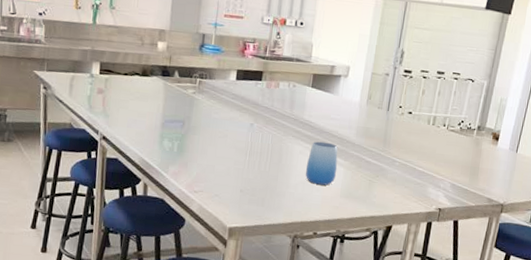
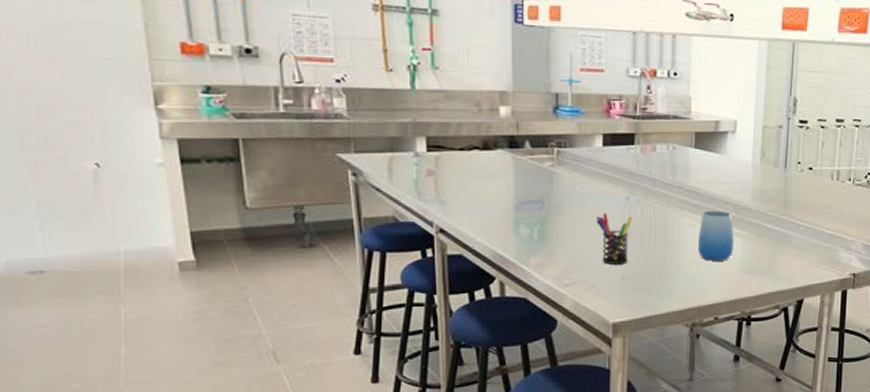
pen holder: none [224,135,254,180] -> present [597,212,632,265]

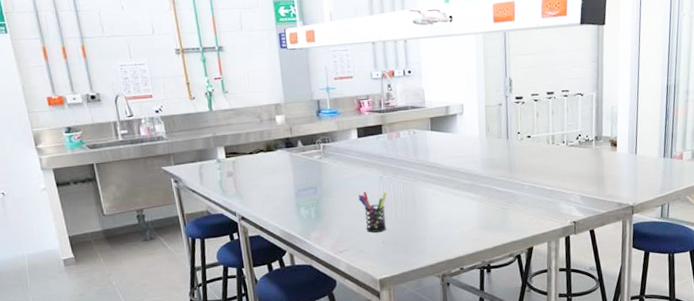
cup: present [697,210,735,261] -> none [440,180,471,222]

